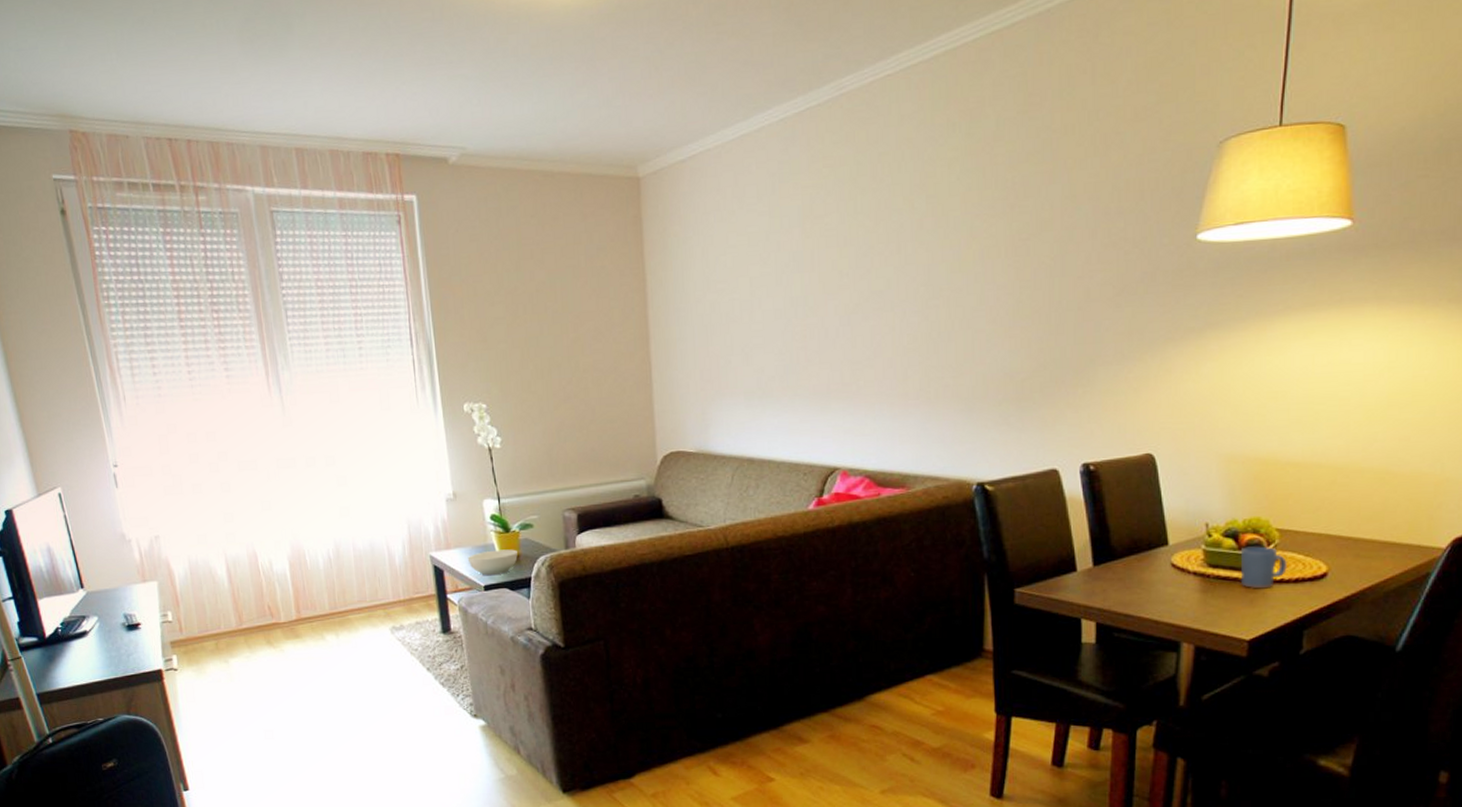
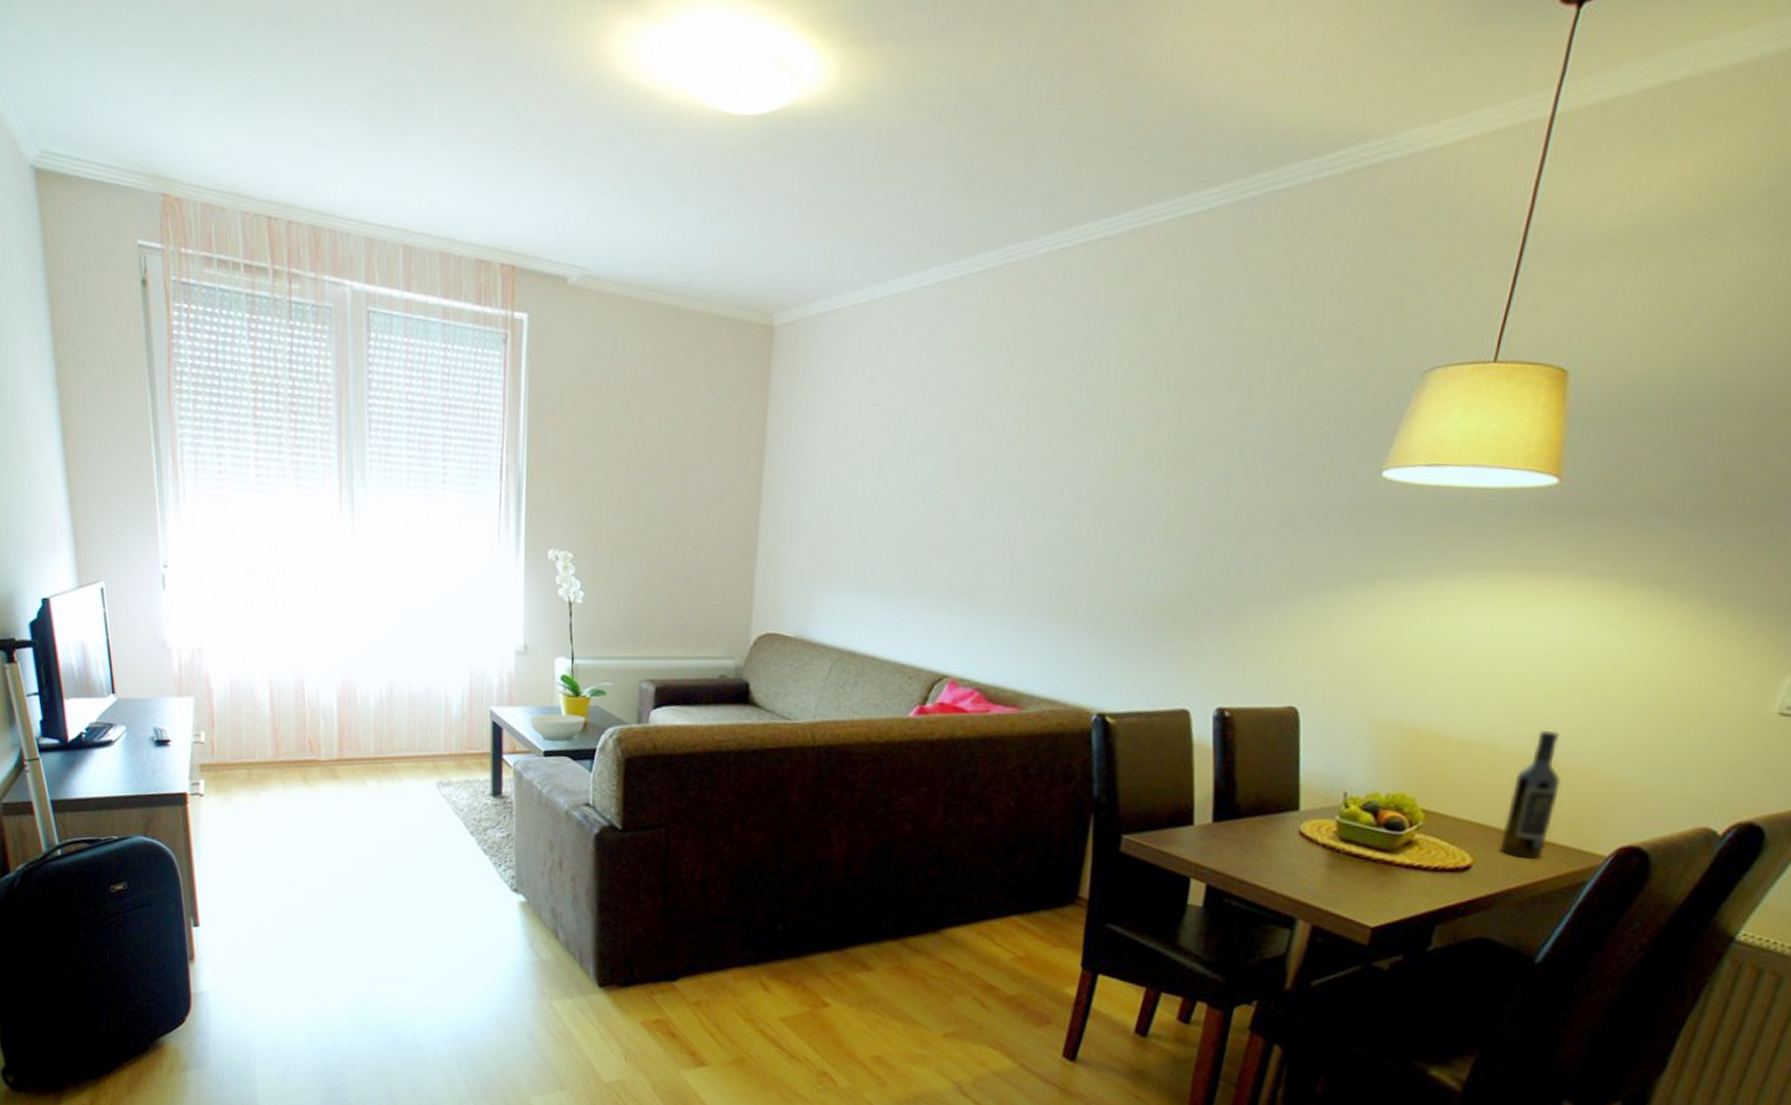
mug: present [1240,546,1287,589] -> none [1373,824,1429,873]
wine bottle: none [1349,444,1394,561] -> present [1499,731,1561,859]

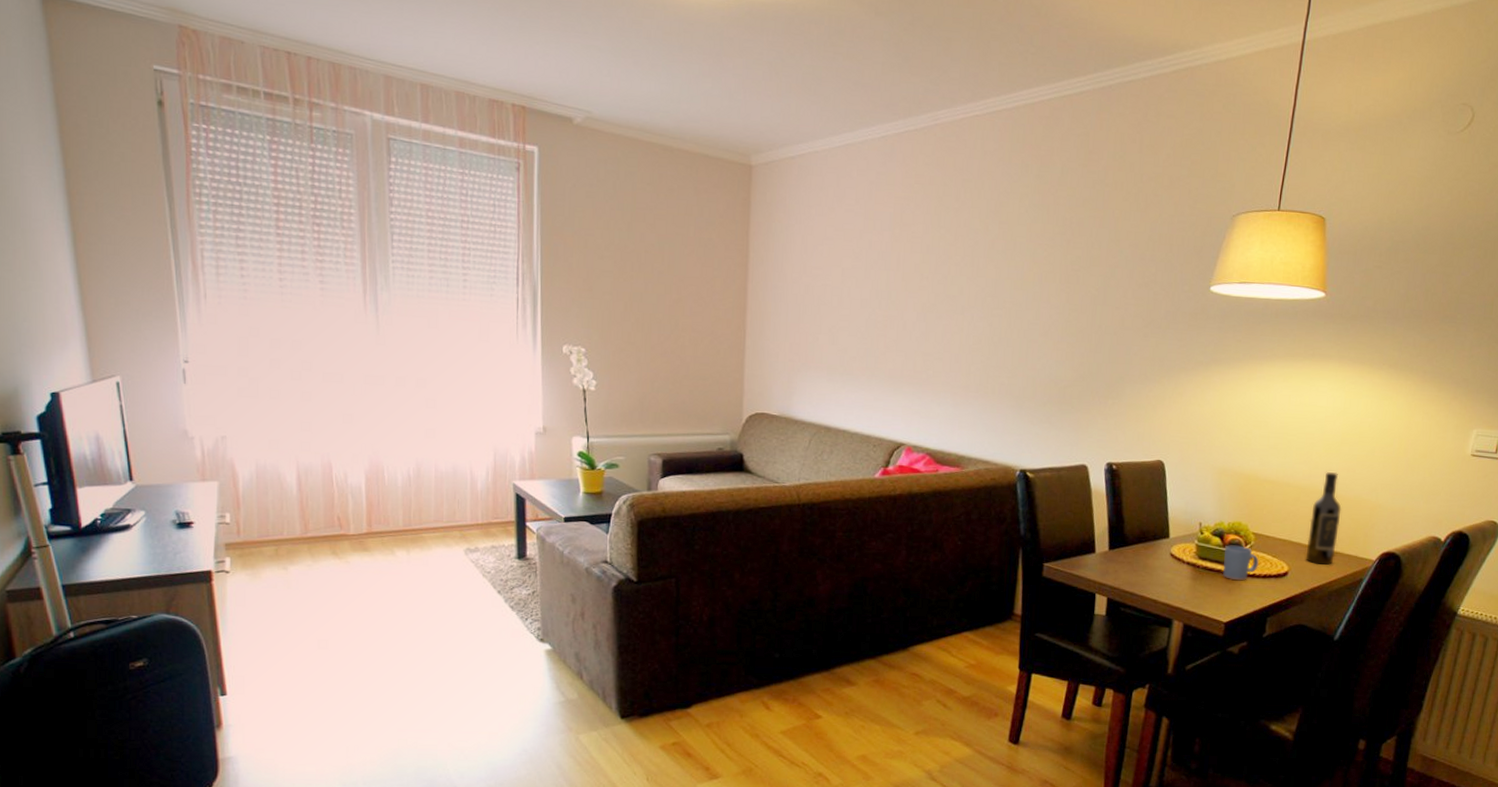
bowl: present [530,713,585,741] -> none [551,485,601,509]
mug: none [1373,824,1429,873] -> present [1222,545,1259,581]

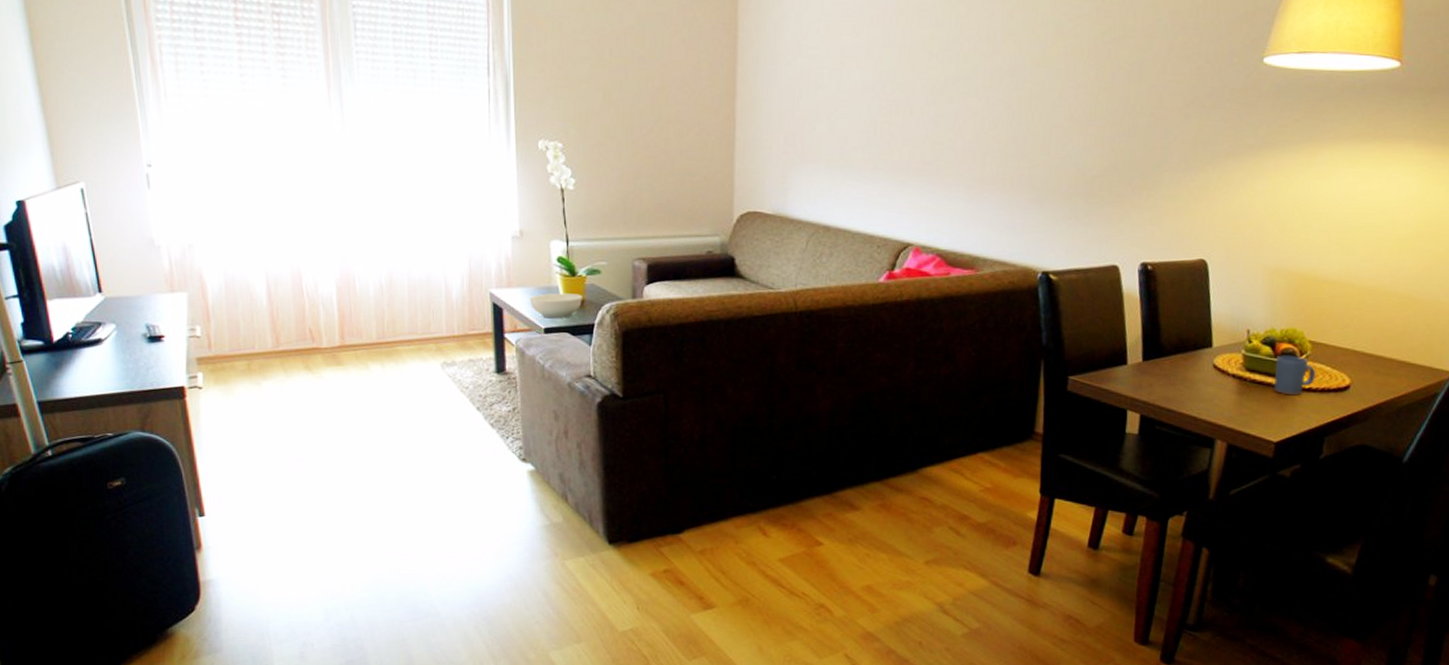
bowl: none [551,485,601,509] -> present [529,293,582,319]
wine bottle: present [1305,472,1342,565] -> none [1371,271,1415,378]

